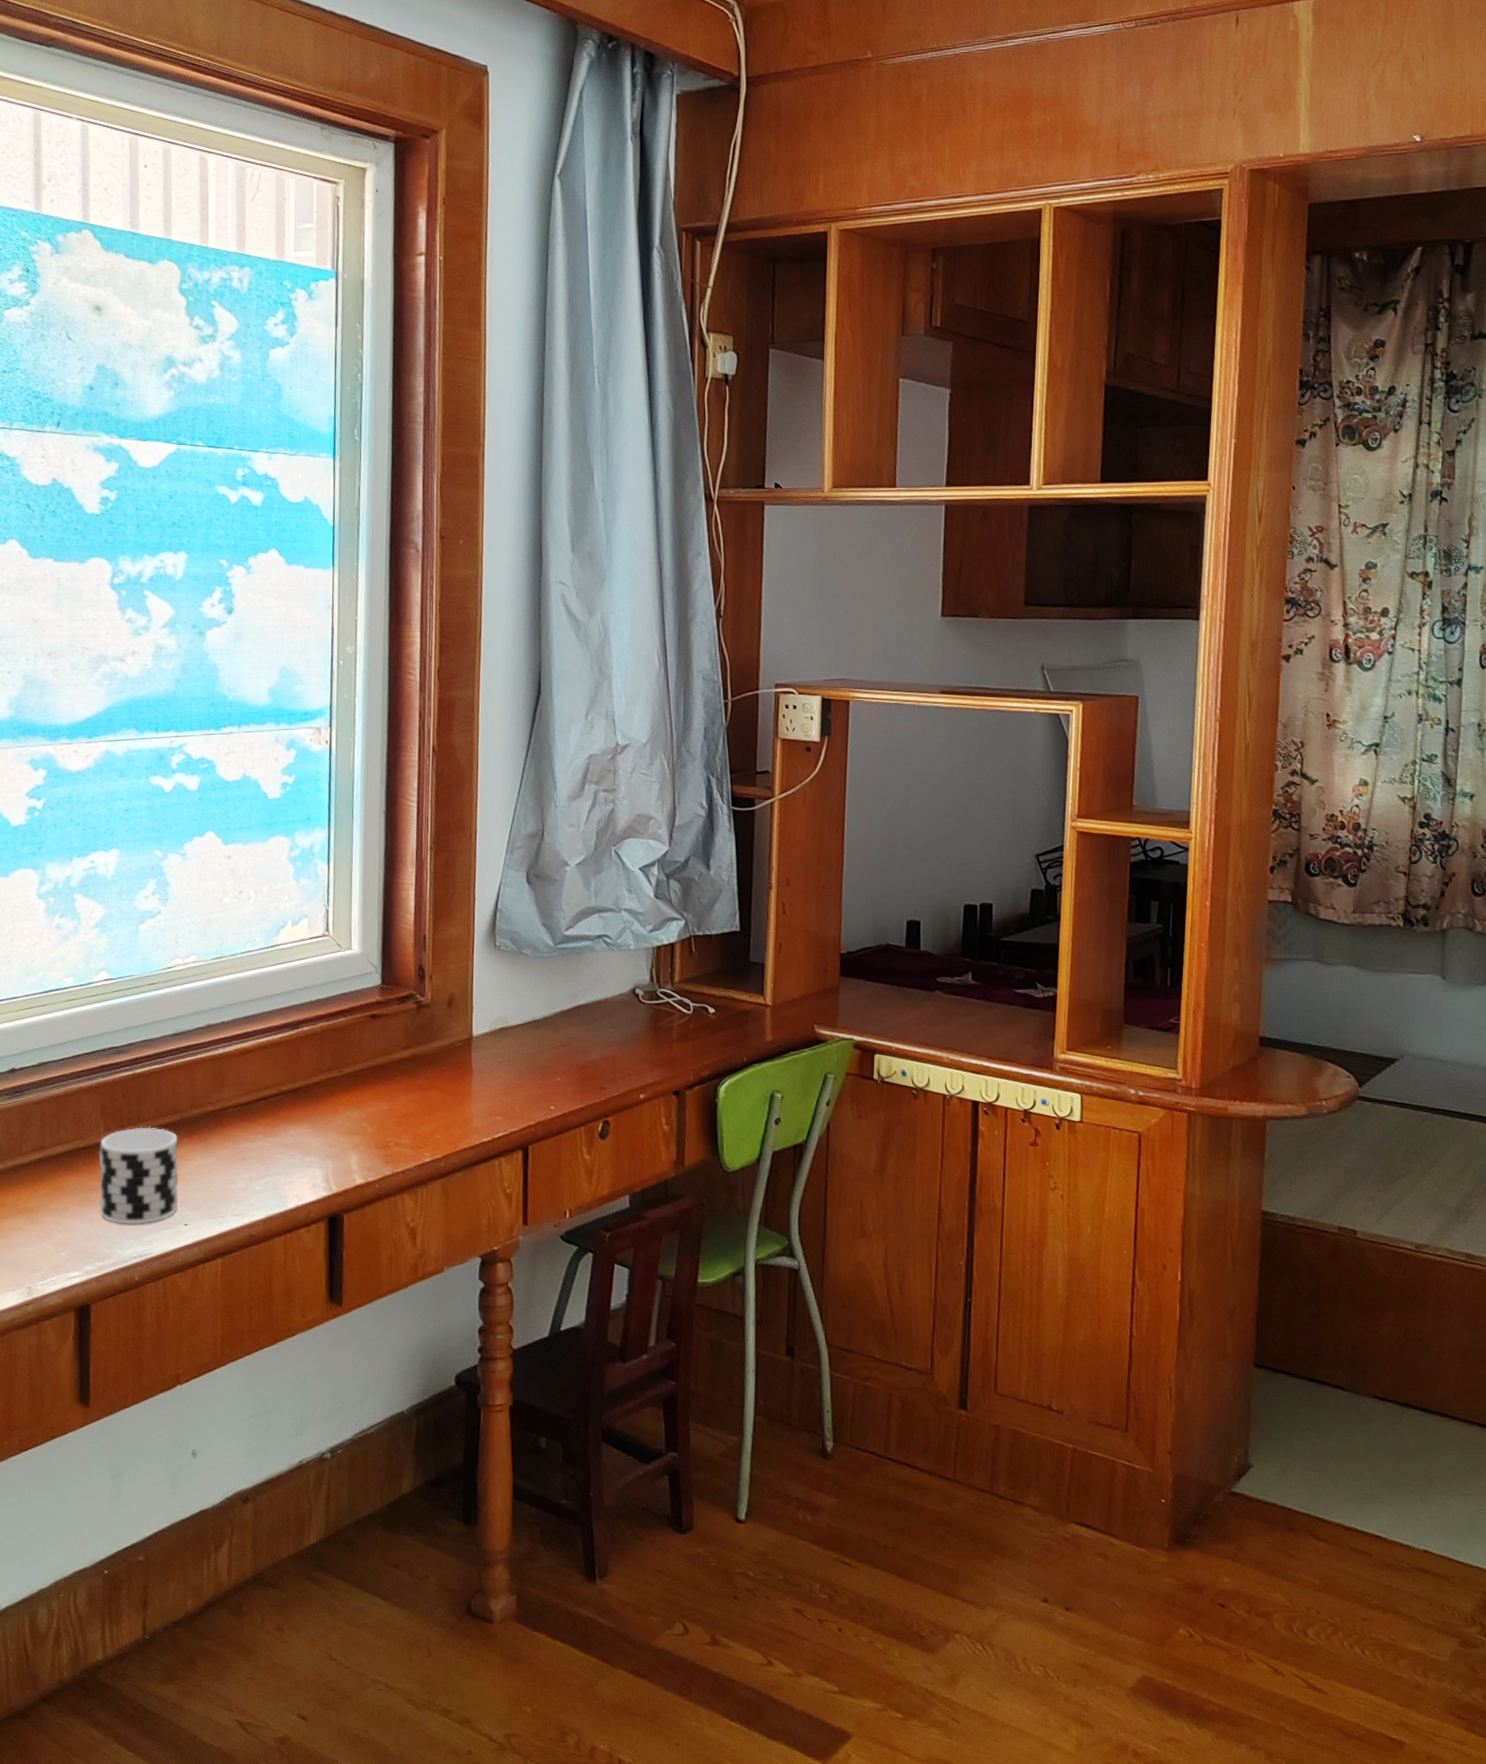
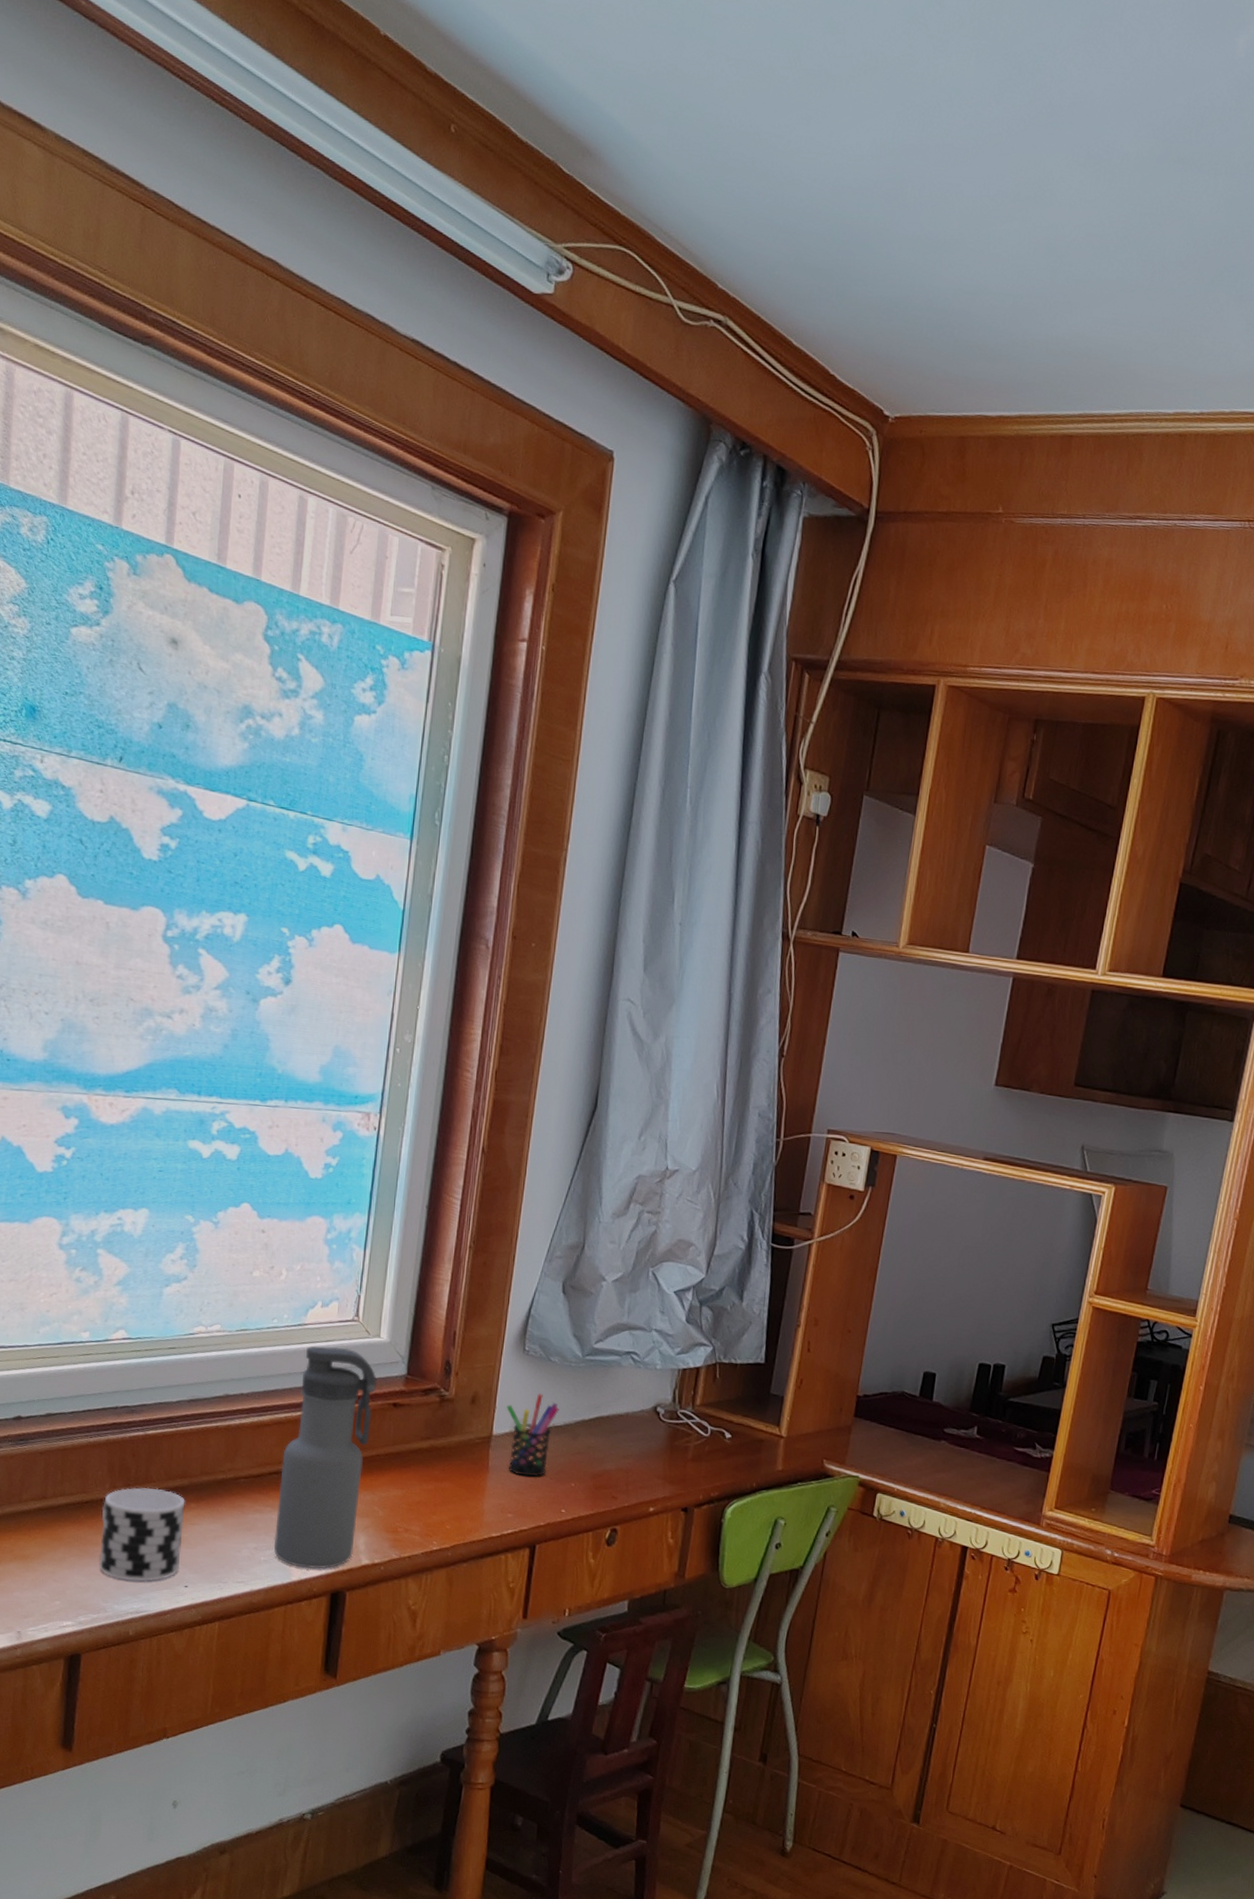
water bottle: none [267,964,353,1195] -> present [274,1345,377,1569]
pen holder: none [484,988,537,1075] -> present [506,1393,559,1477]

